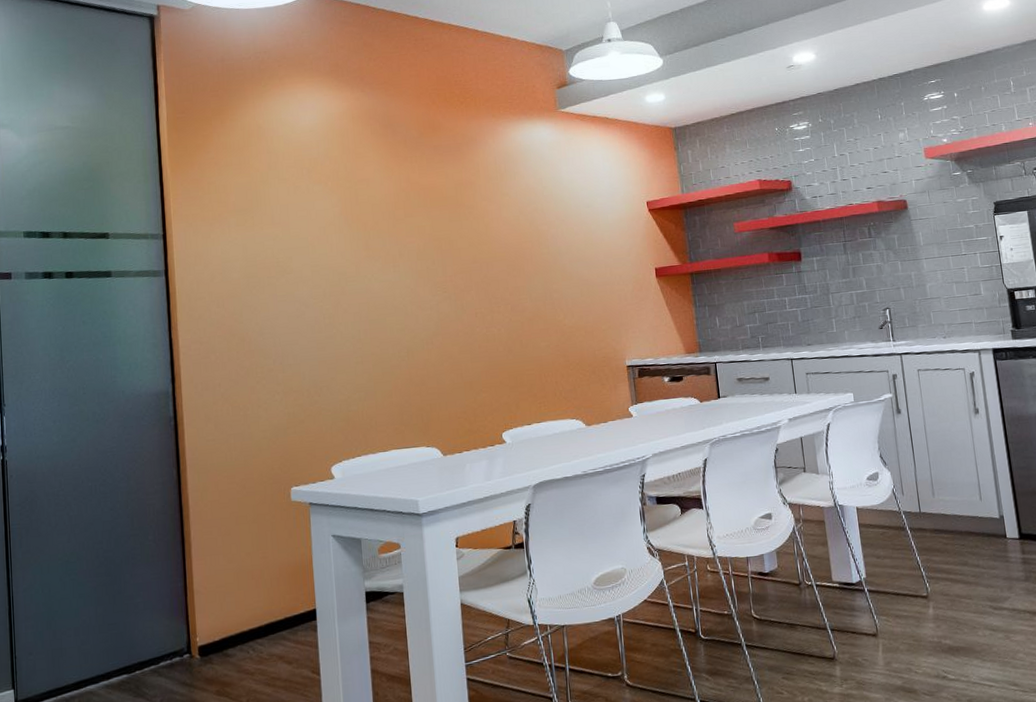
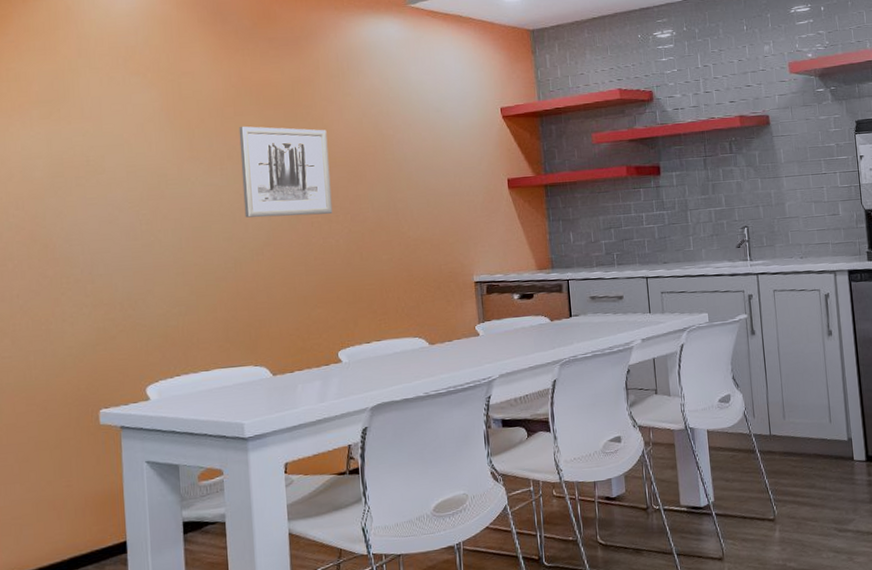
wall art: none [409,226,495,310] -> present [239,126,333,218]

